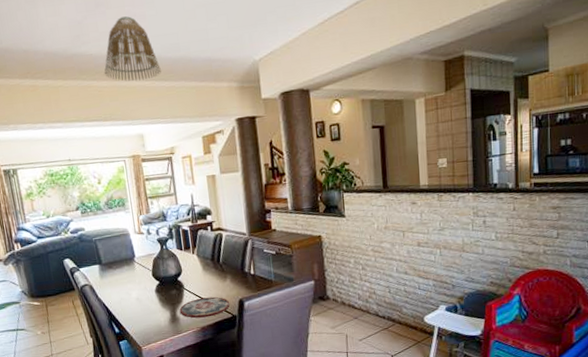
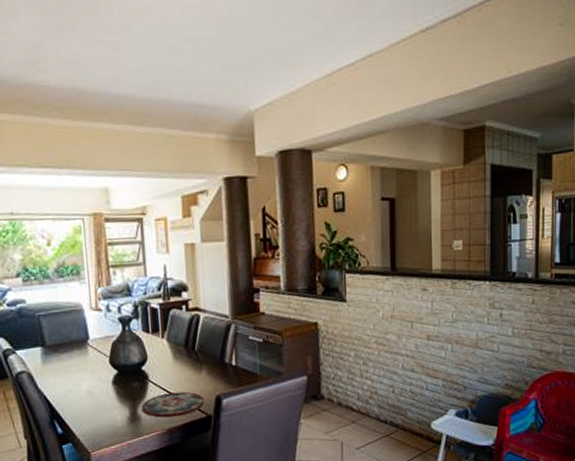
lamp shade: present [104,16,161,81] -> none [63,44,136,123]

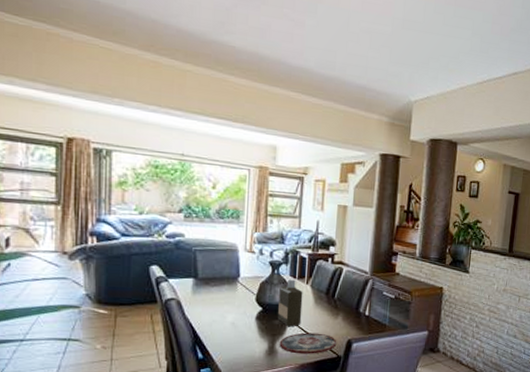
bottle: none [133,334,162,389] -> present [278,279,303,327]

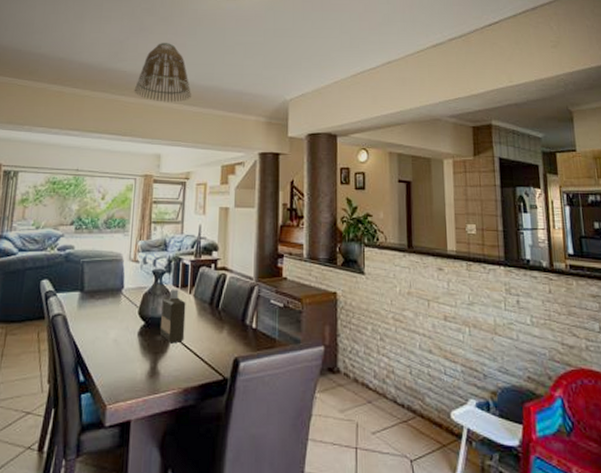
lamp shade: none [245,17,310,91] -> present [134,43,191,103]
plate: present [279,332,337,354] -> none [161,350,223,376]

